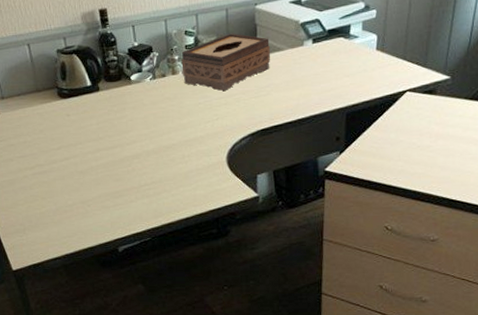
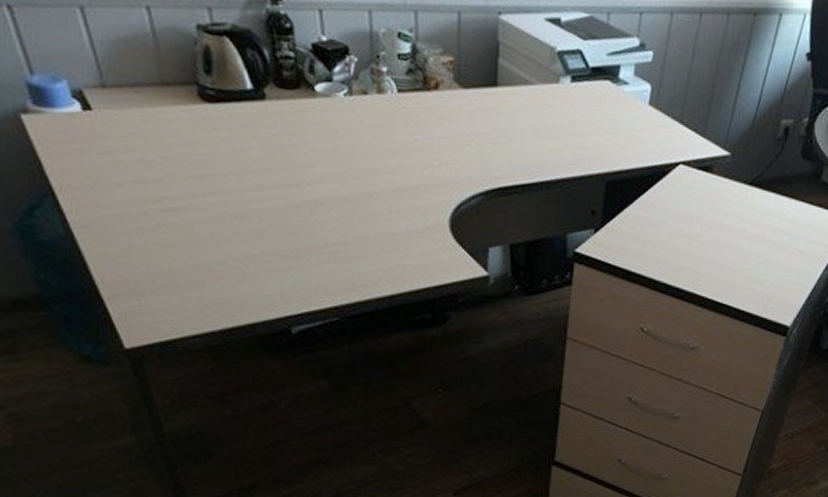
tissue box: present [181,33,270,91] -> none [391,47,515,128]

